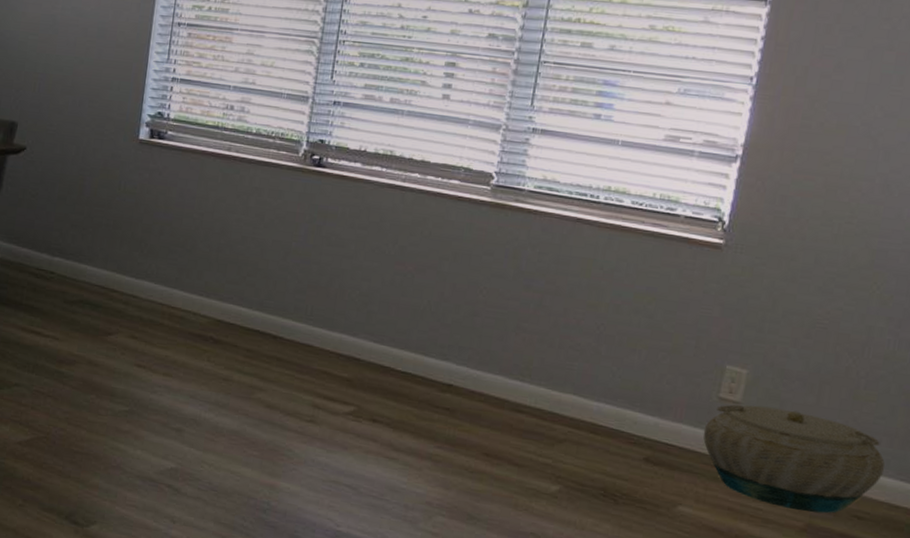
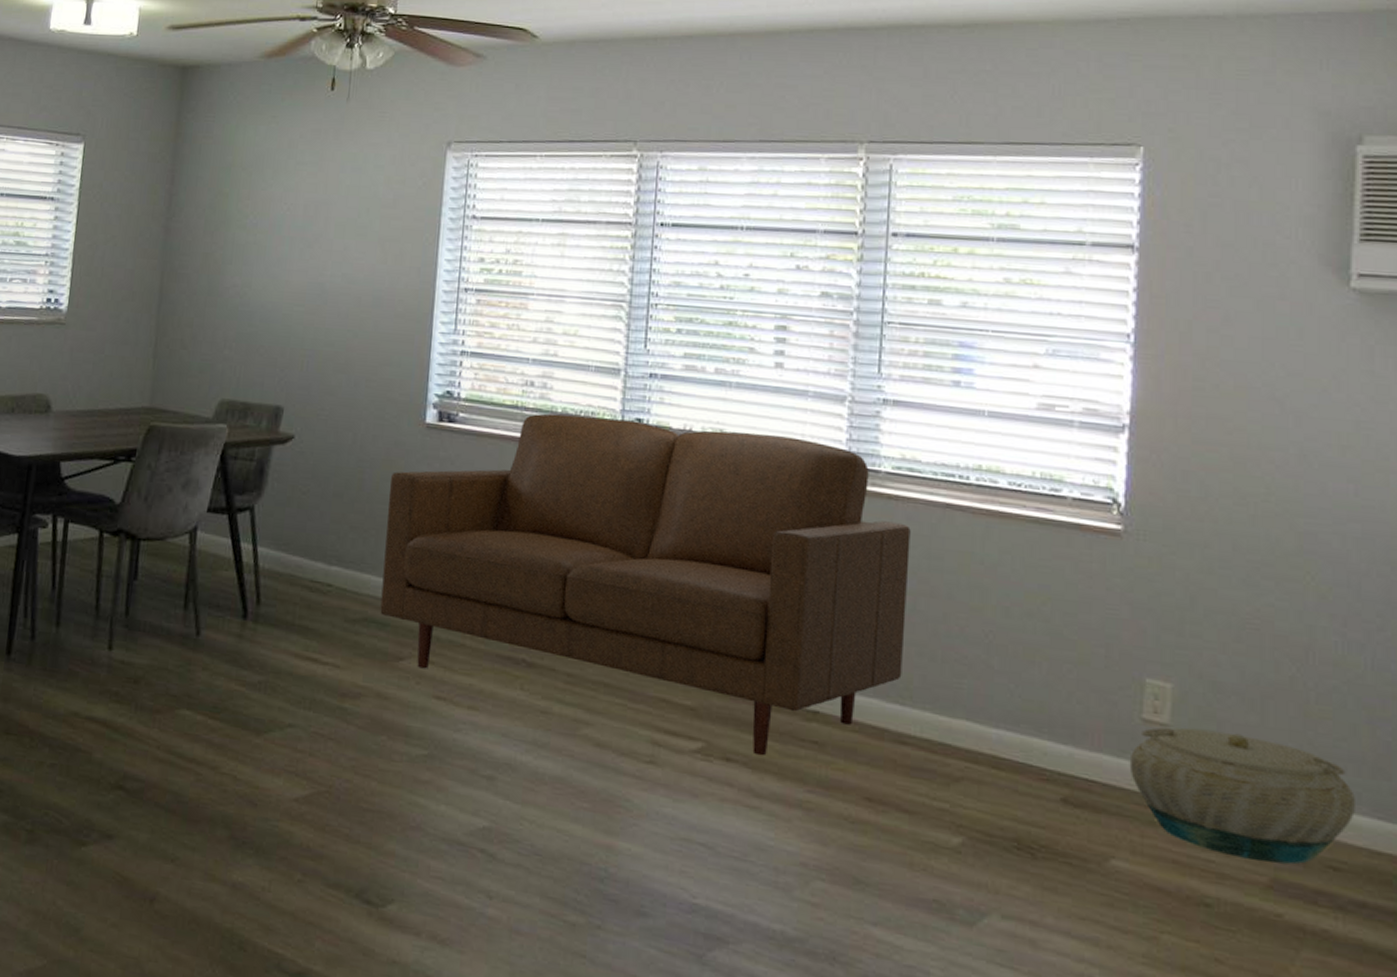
sofa: none [94,133,545,419] -> present [380,413,911,756]

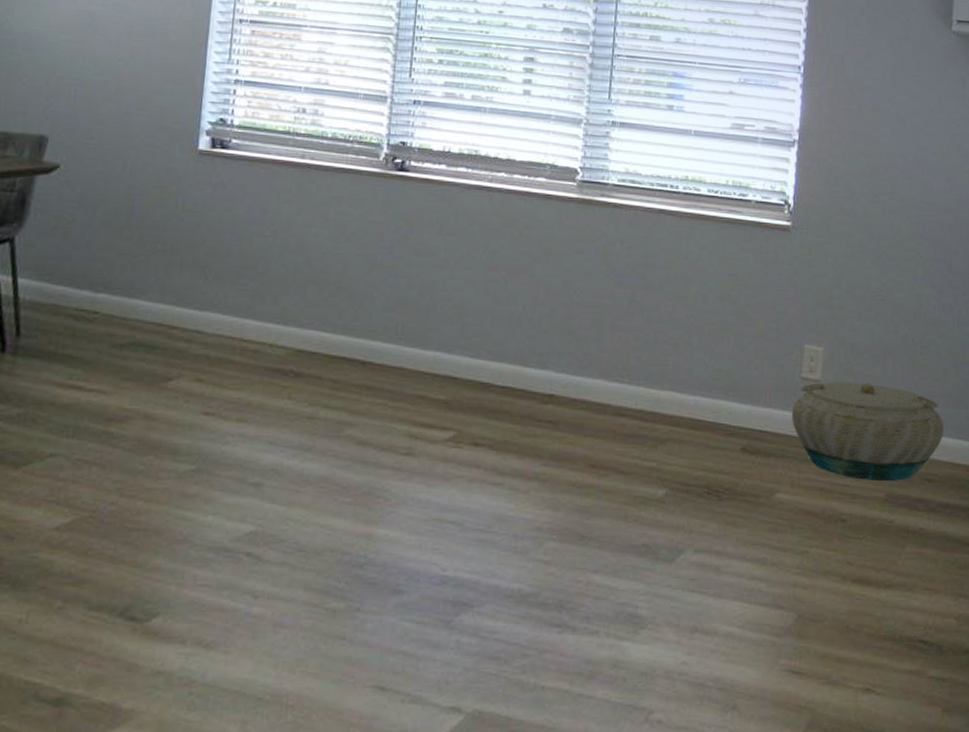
sofa: present [380,413,911,756] -> none [148,138,632,438]

